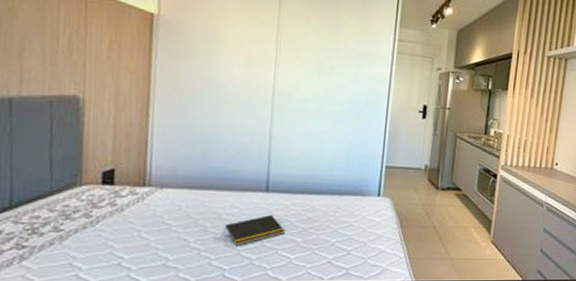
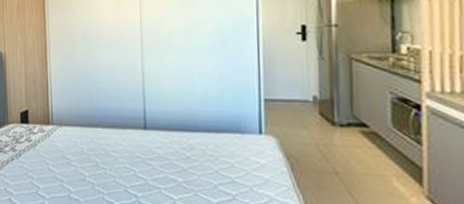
notepad: present [224,215,285,246] -> none [112,153,165,183]

